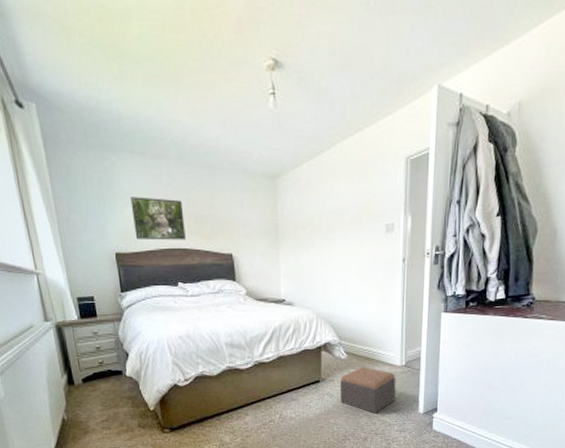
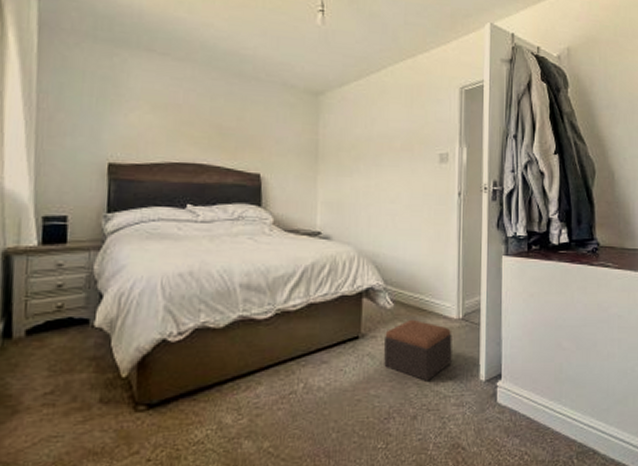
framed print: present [130,197,186,241] -> none [138,99,205,154]

